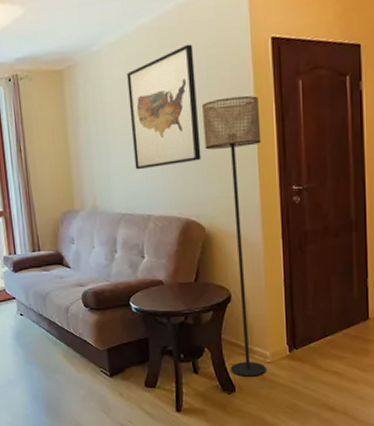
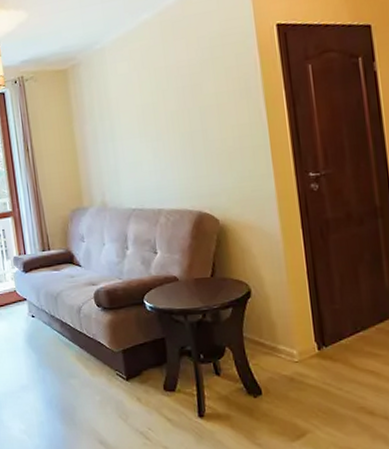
wall art: present [127,44,201,170] -> none [131,36,211,164]
floor lamp: present [201,95,267,377] -> none [208,83,295,378]

